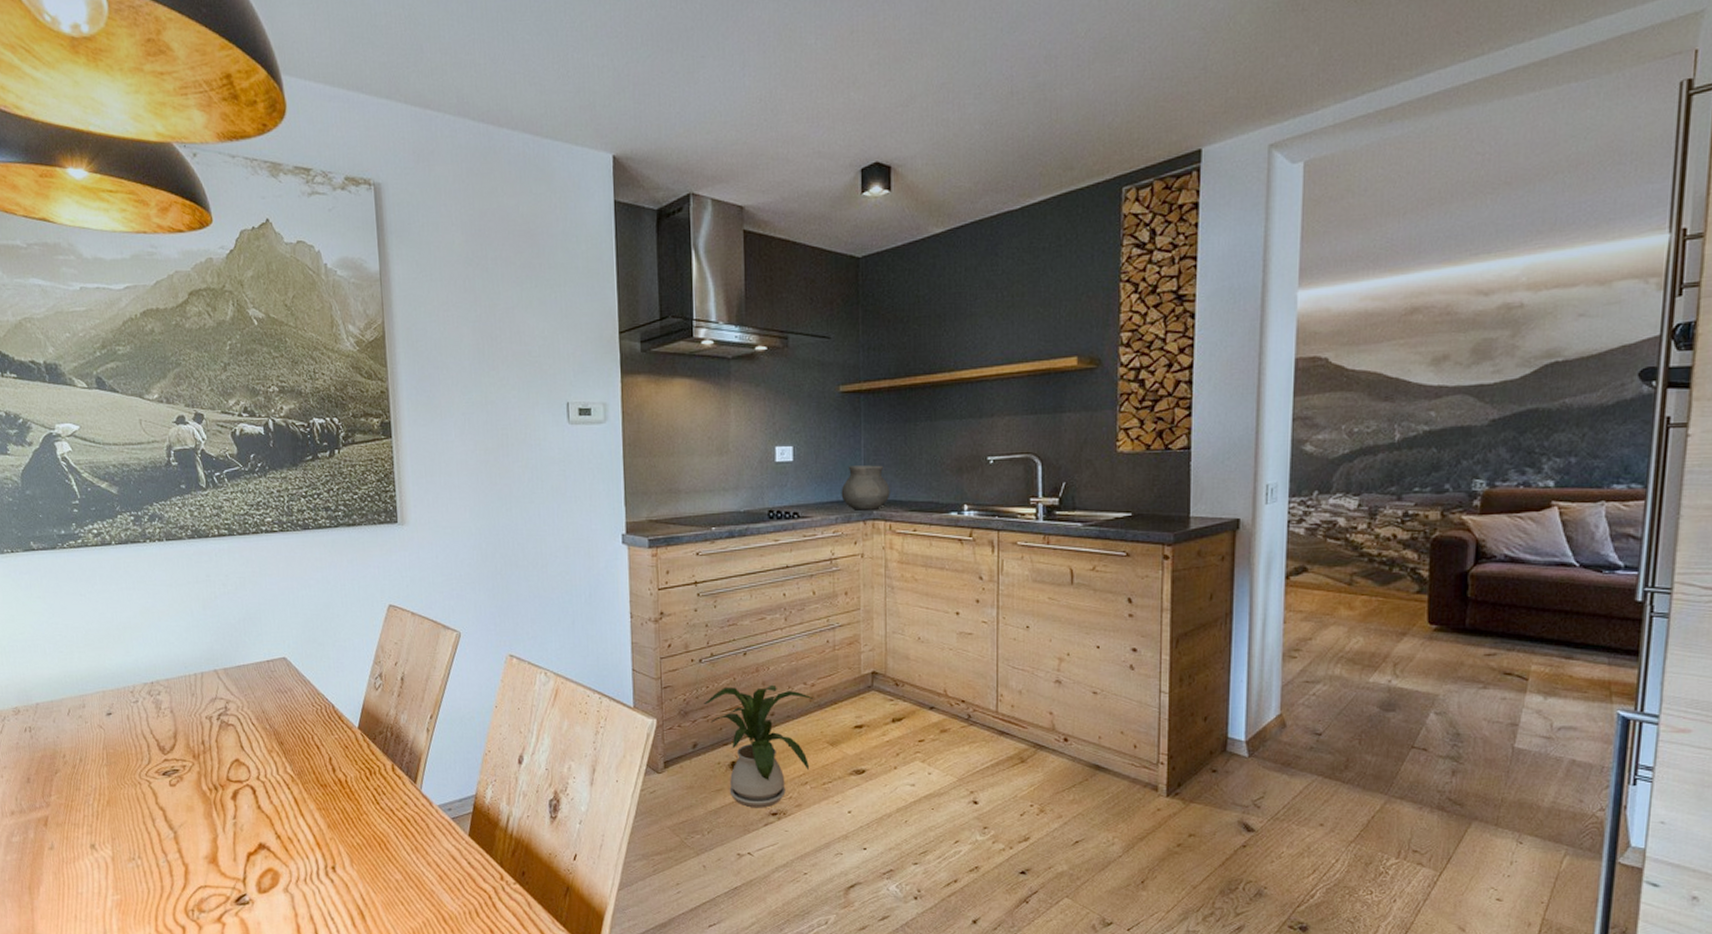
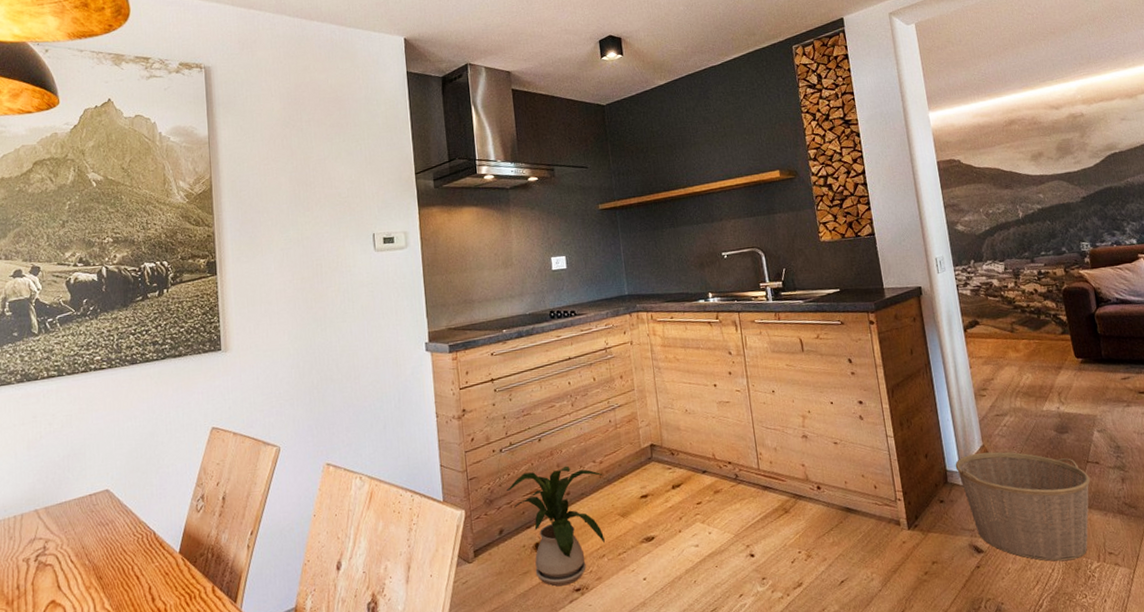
ceramic pot: present [841,465,891,512] -> none [608,266,649,306]
basket: none [1239,723,1410,853] -> present [955,451,1090,561]

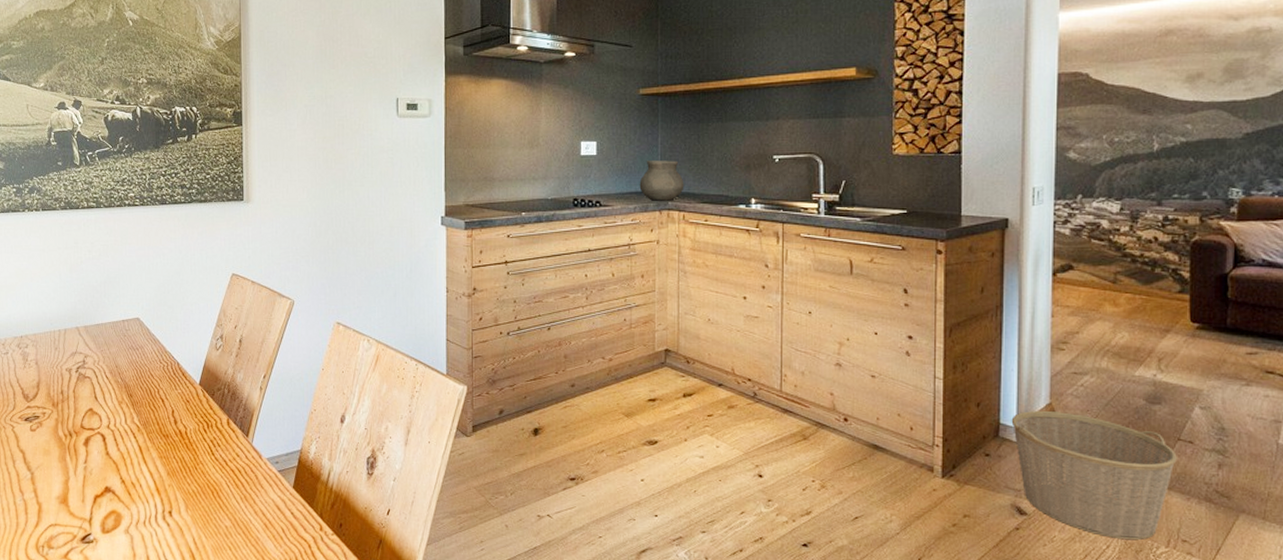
house plant: present [507,466,605,586] -> none [511,358,611,473]
ceramic pot: none [608,266,649,306] -> present [639,160,684,202]

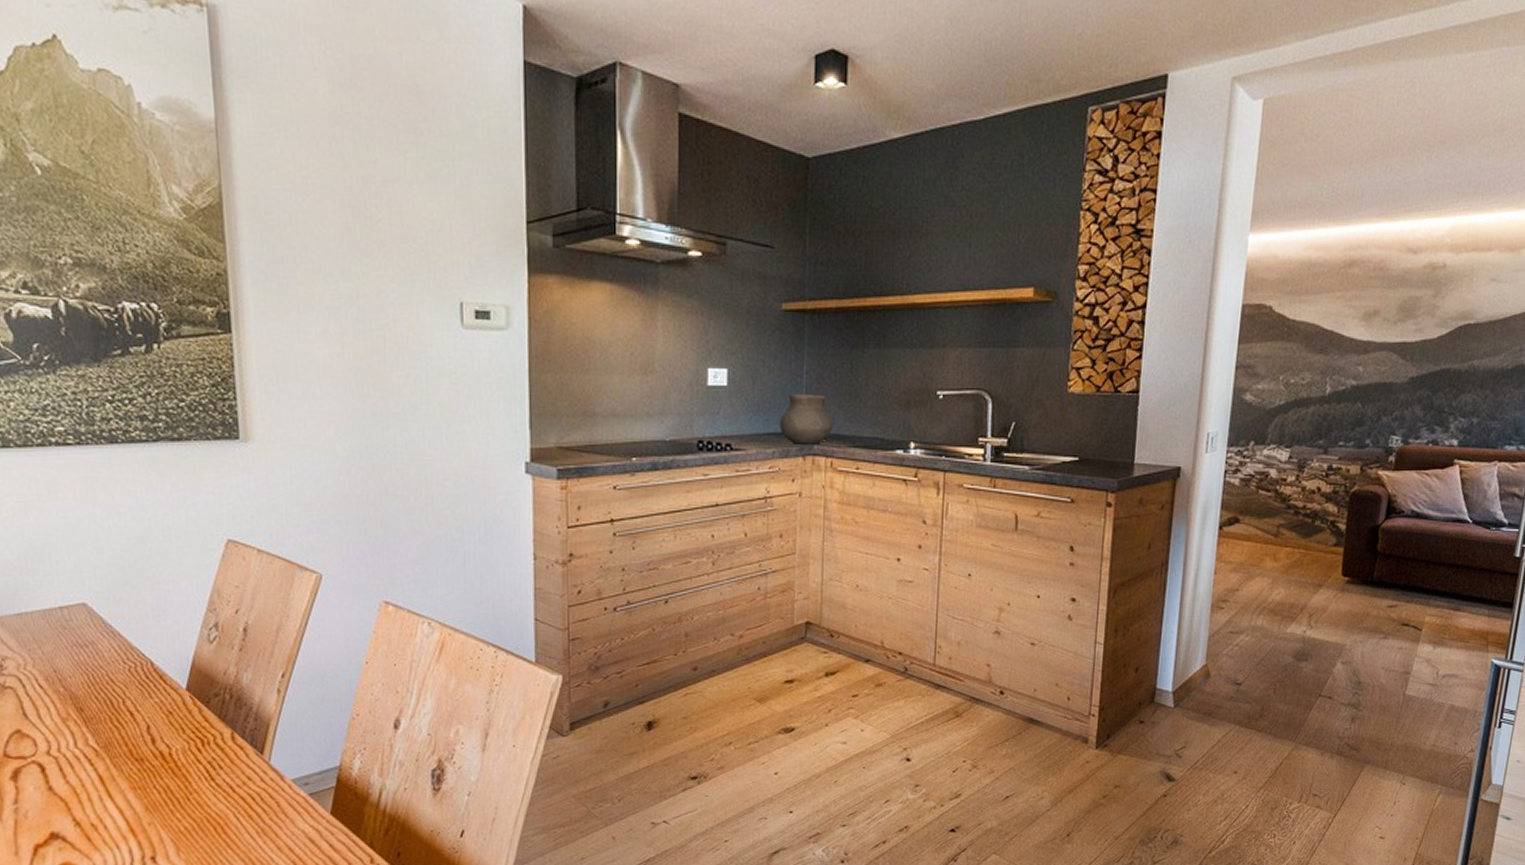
basket: present [1011,411,1177,540] -> none [1167,673,1317,799]

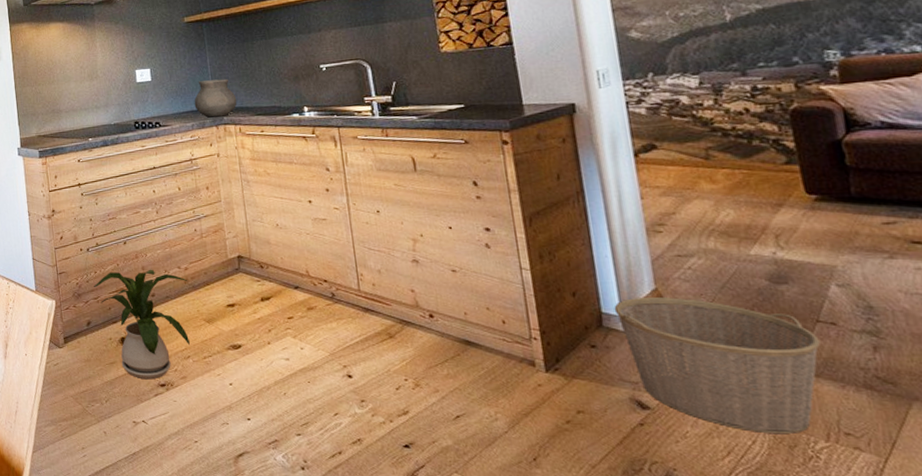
house plant: none [618,636,742,772] -> present [94,269,190,380]
basket: none [1167,673,1317,799] -> present [614,297,820,435]

